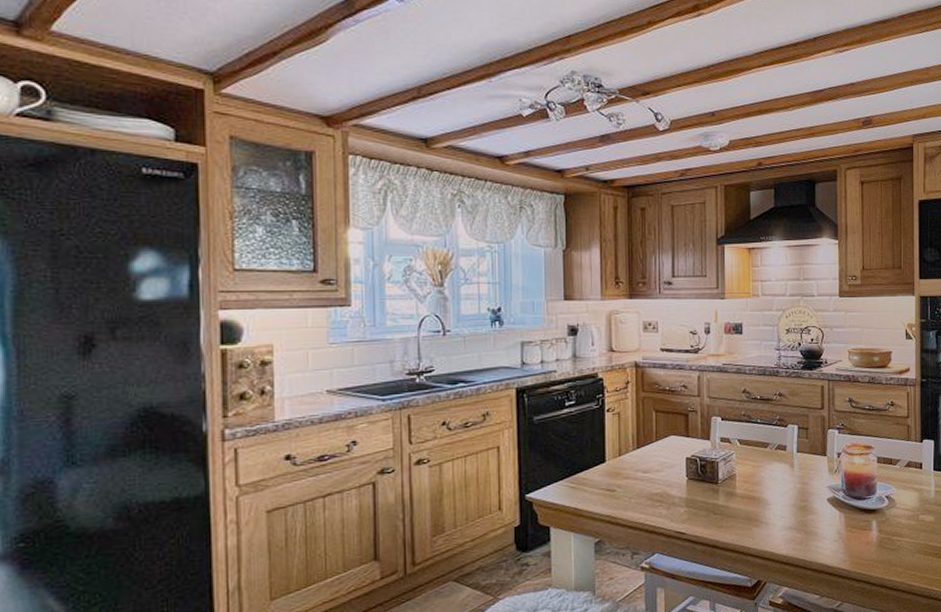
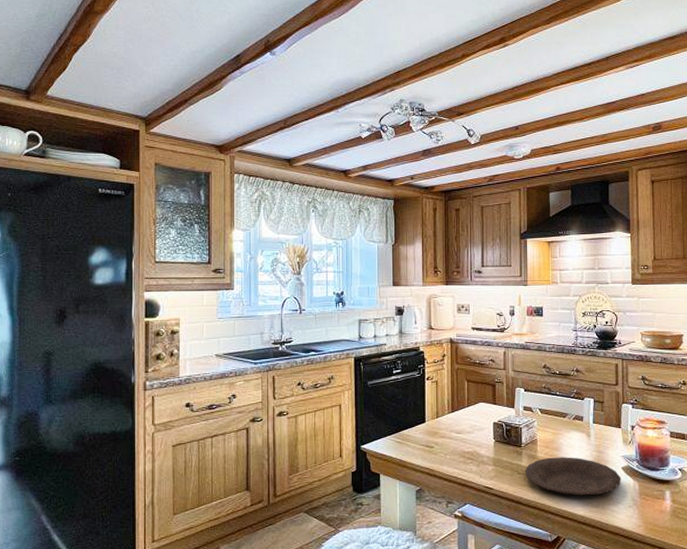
plate: none [721,491,827,534] -> present [524,457,621,496]

